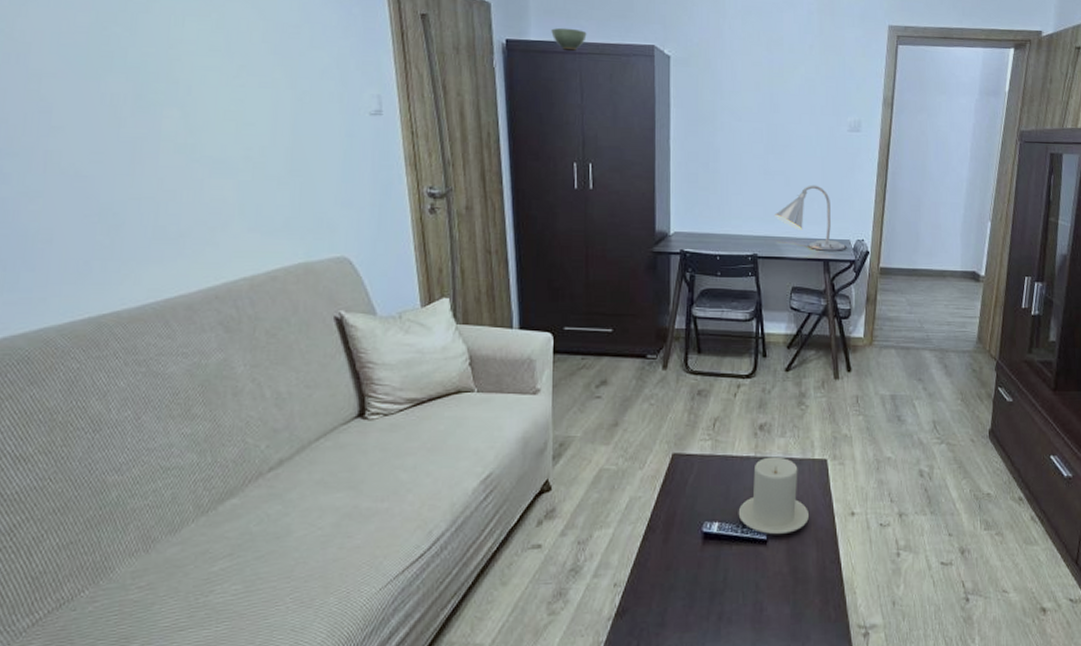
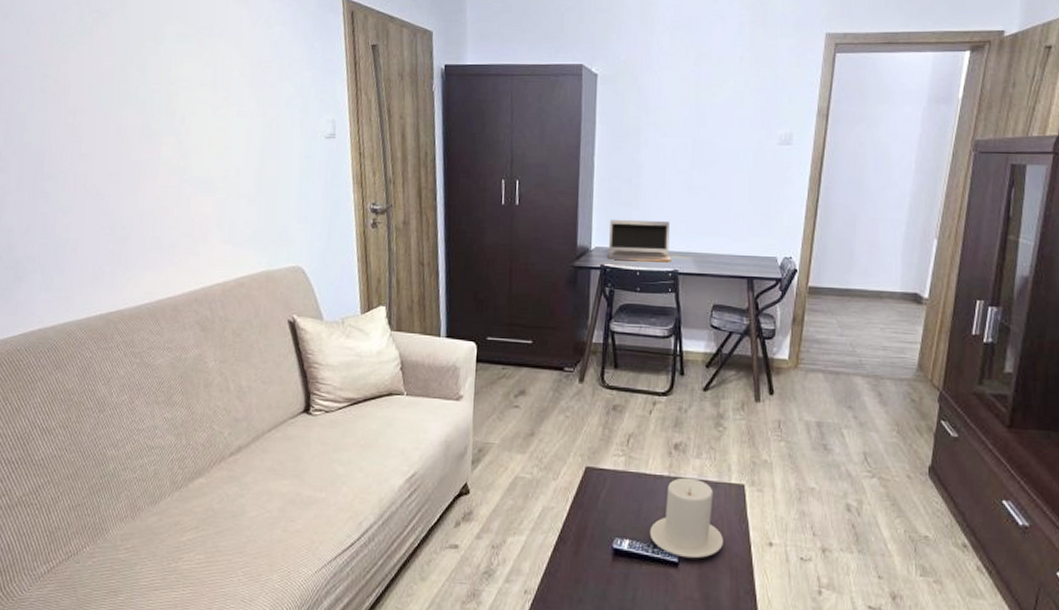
bowl: present [551,27,587,52] -> none [486,51,519,74]
laptop: none [687,203,751,247] -> present [608,219,672,263]
table lamp: present [775,185,847,251] -> none [697,200,773,269]

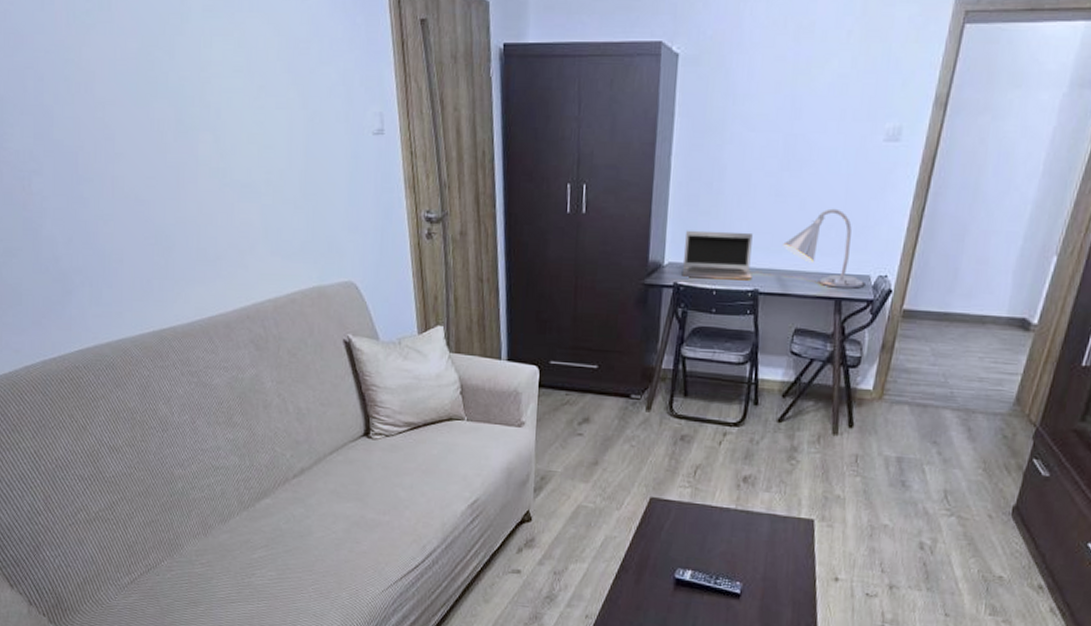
candle: present [649,477,723,559] -> none [712,511,788,591]
table lamp: none [697,200,773,269] -> present [783,208,866,289]

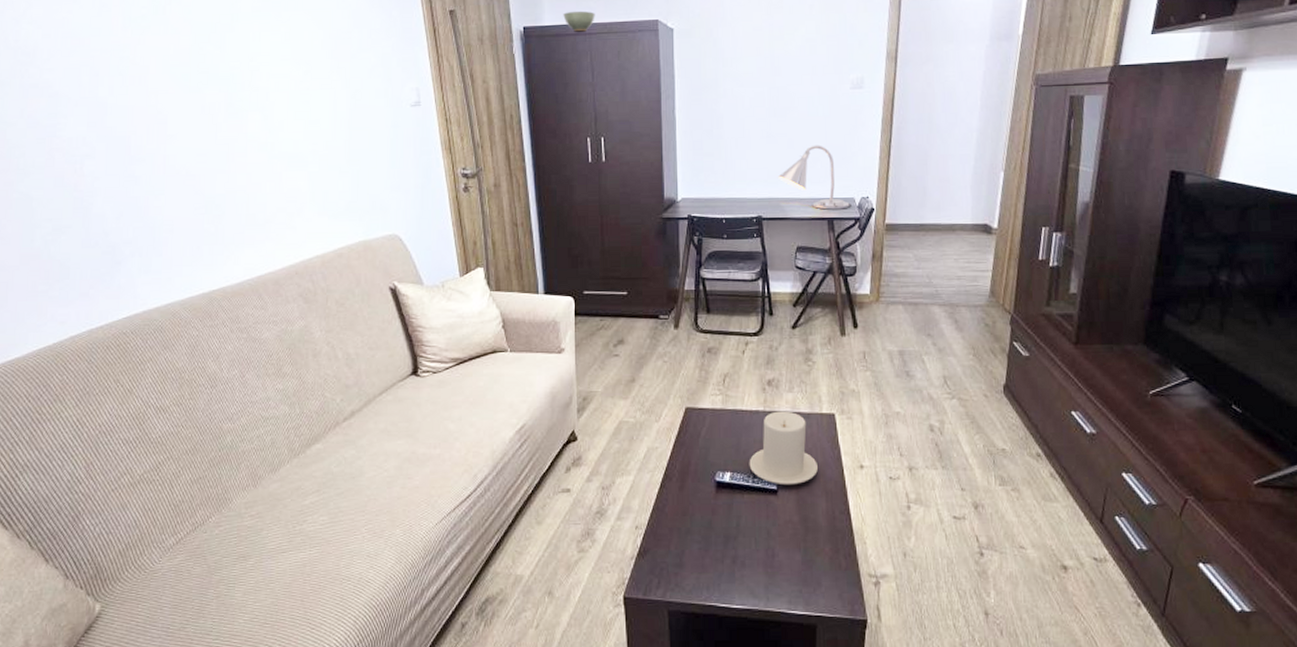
bowl: none [550,26,588,54] -> present [563,10,595,33]
laptop: present [682,230,753,281] -> none [694,168,755,210]
candle: none [712,511,788,591] -> present [749,411,818,485]

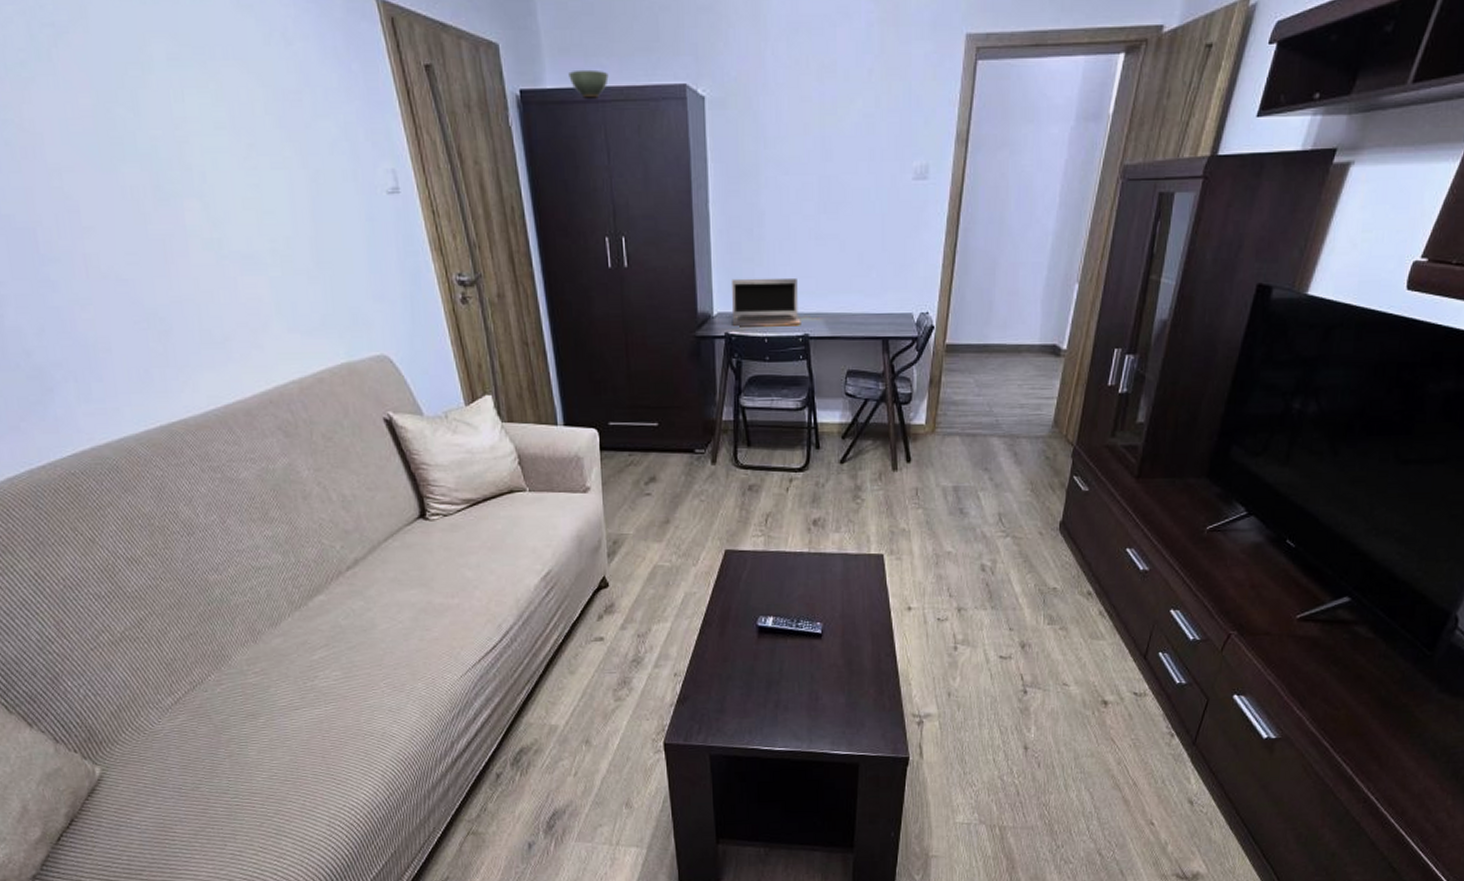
laptop: none [694,168,755,210] -> present [731,277,801,327]
candle: present [749,411,818,485] -> none [792,552,864,629]
table lamp: present [778,145,851,210] -> none [828,249,909,328]

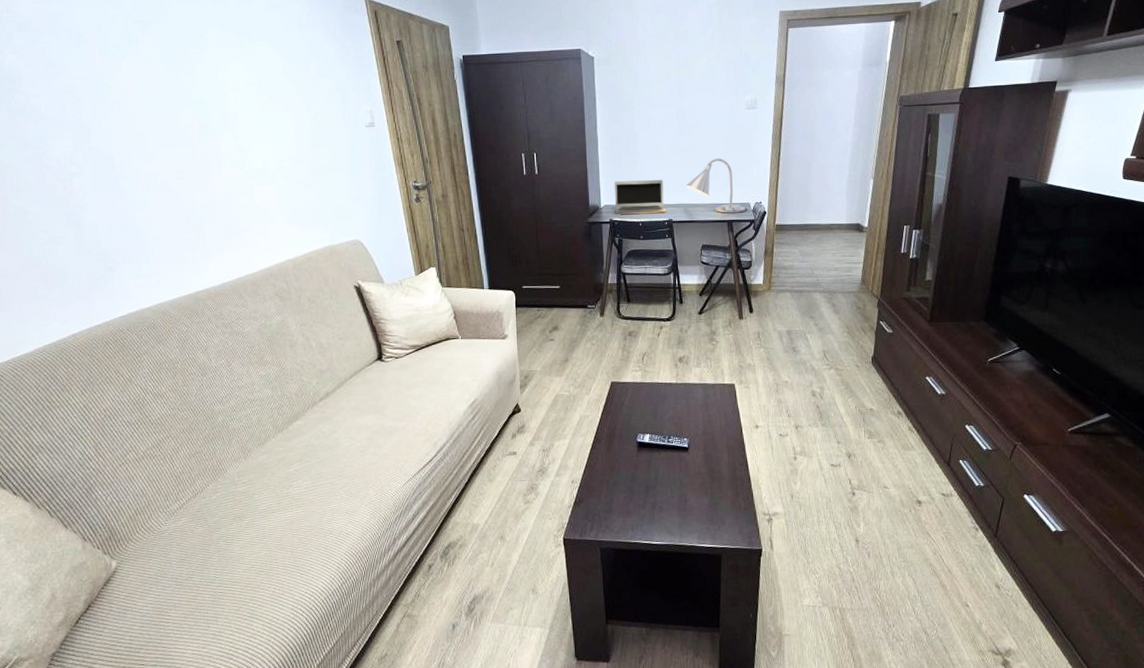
bowl: present [568,69,609,100] -> none [497,41,526,61]
table lamp: none [828,249,909,328] -> present [686,158,747,214]

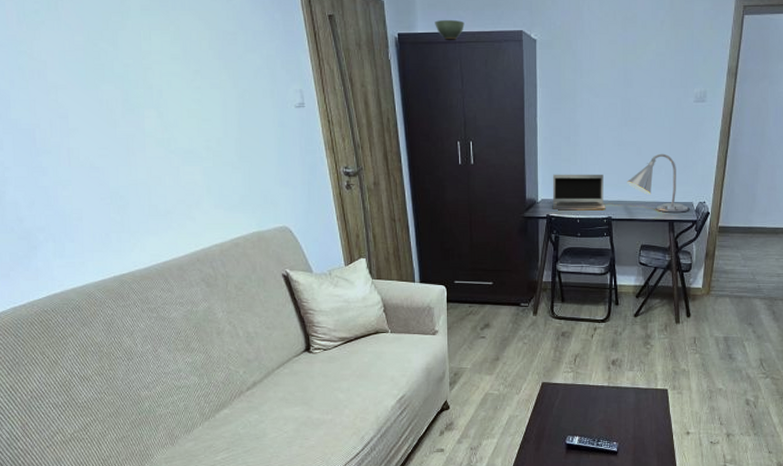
bowl: none [497,41,526,61] -> present [435,19,465,41]

